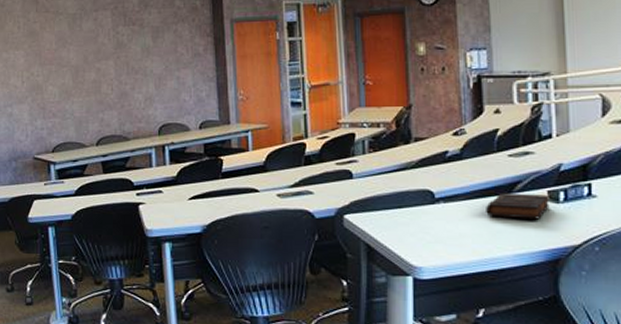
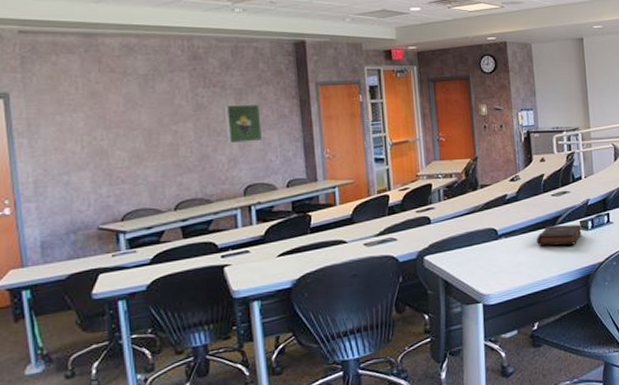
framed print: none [143,42,178,82] -> present [225,104,263,144]

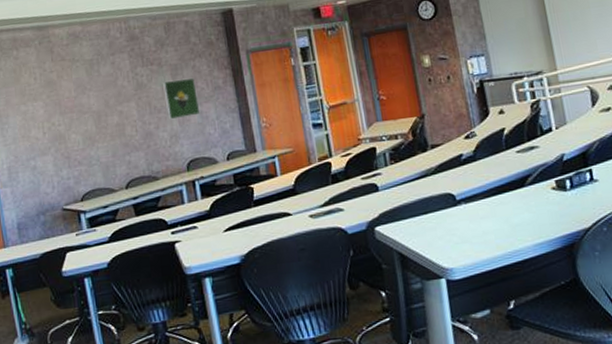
book: present [537,224,582,246] -> none [503,184,559,212]

